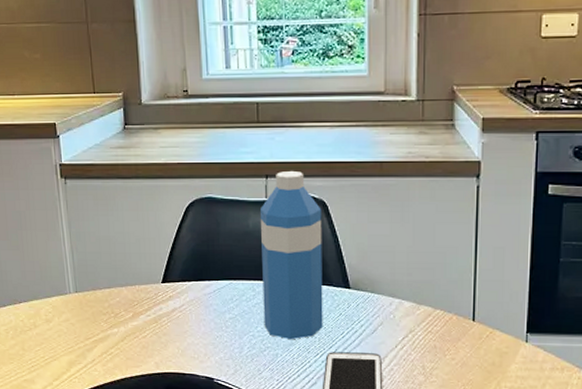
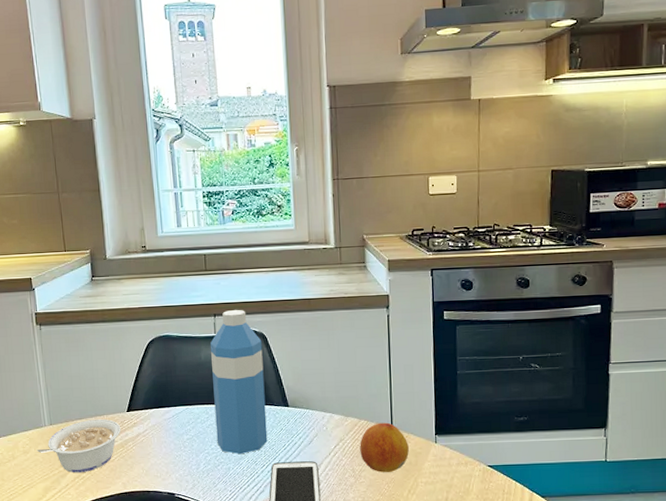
legume: none [60,289,155,348] -> present [36,419,121,473]
fruit: none [433,314,493,372] -> present [360,422,409,472]

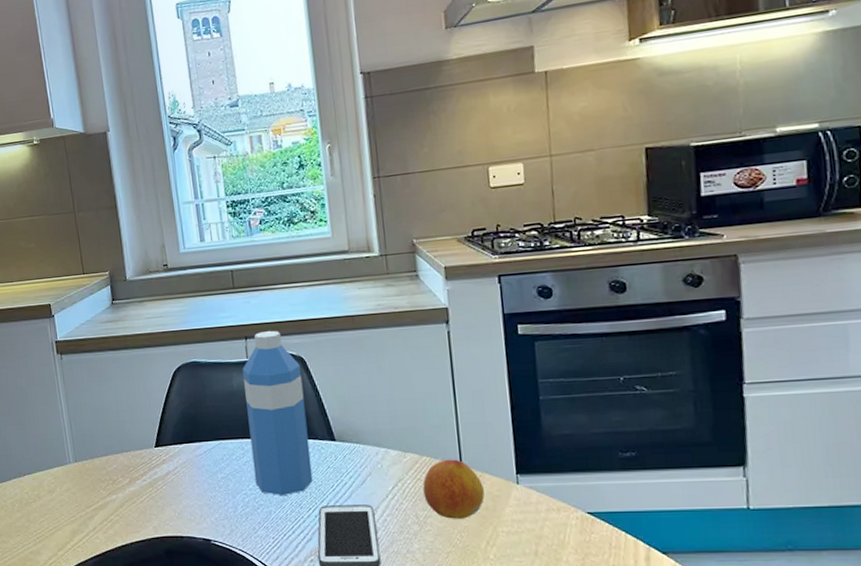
legume: present [36,419,121,473] -> none [62,455,150,515]

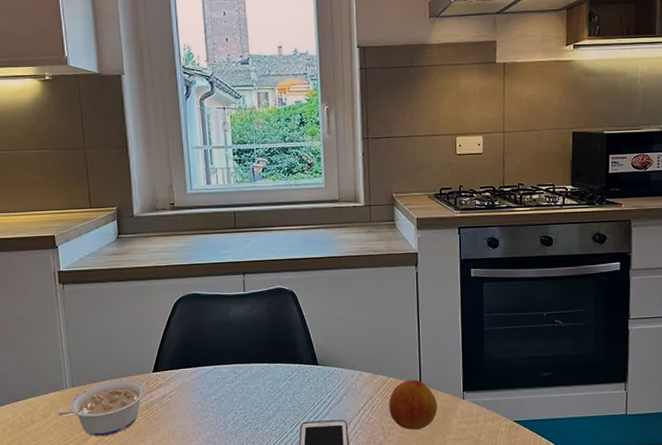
legume: none [62,455,150,515] -> present [57,380,147,437]
water bottle: present [243,330,313,496] -> none [239,267,297,414]

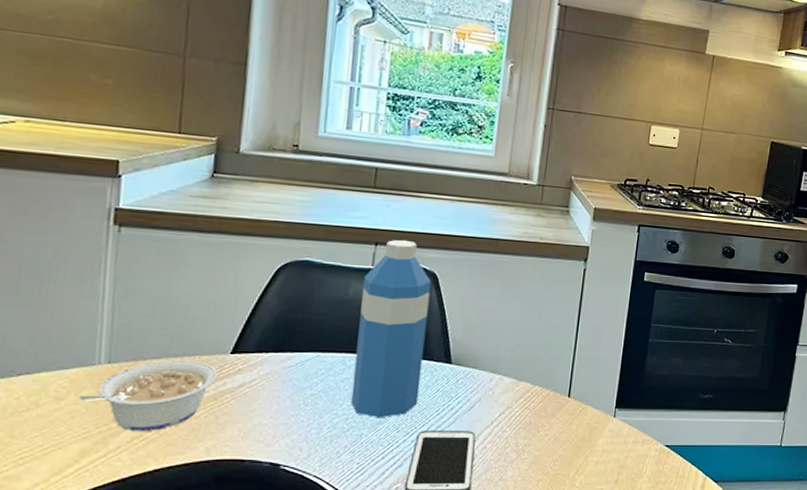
water bottle: none [239,267,297,414] -> present [350,239,432,418]
fruit: present [389,379,437,430] -> none [528,390,585,448]

